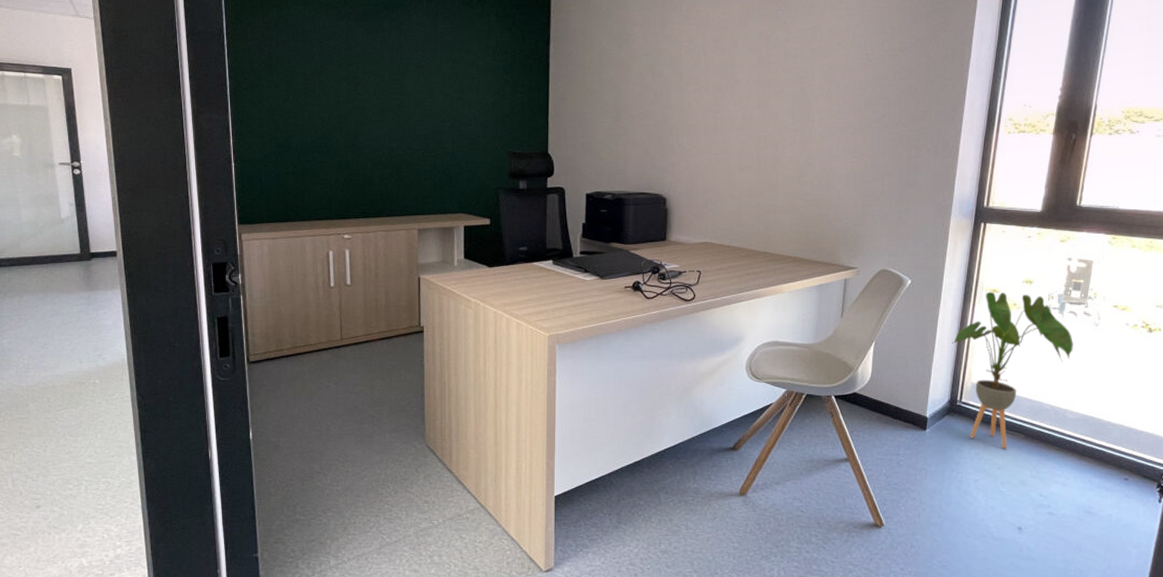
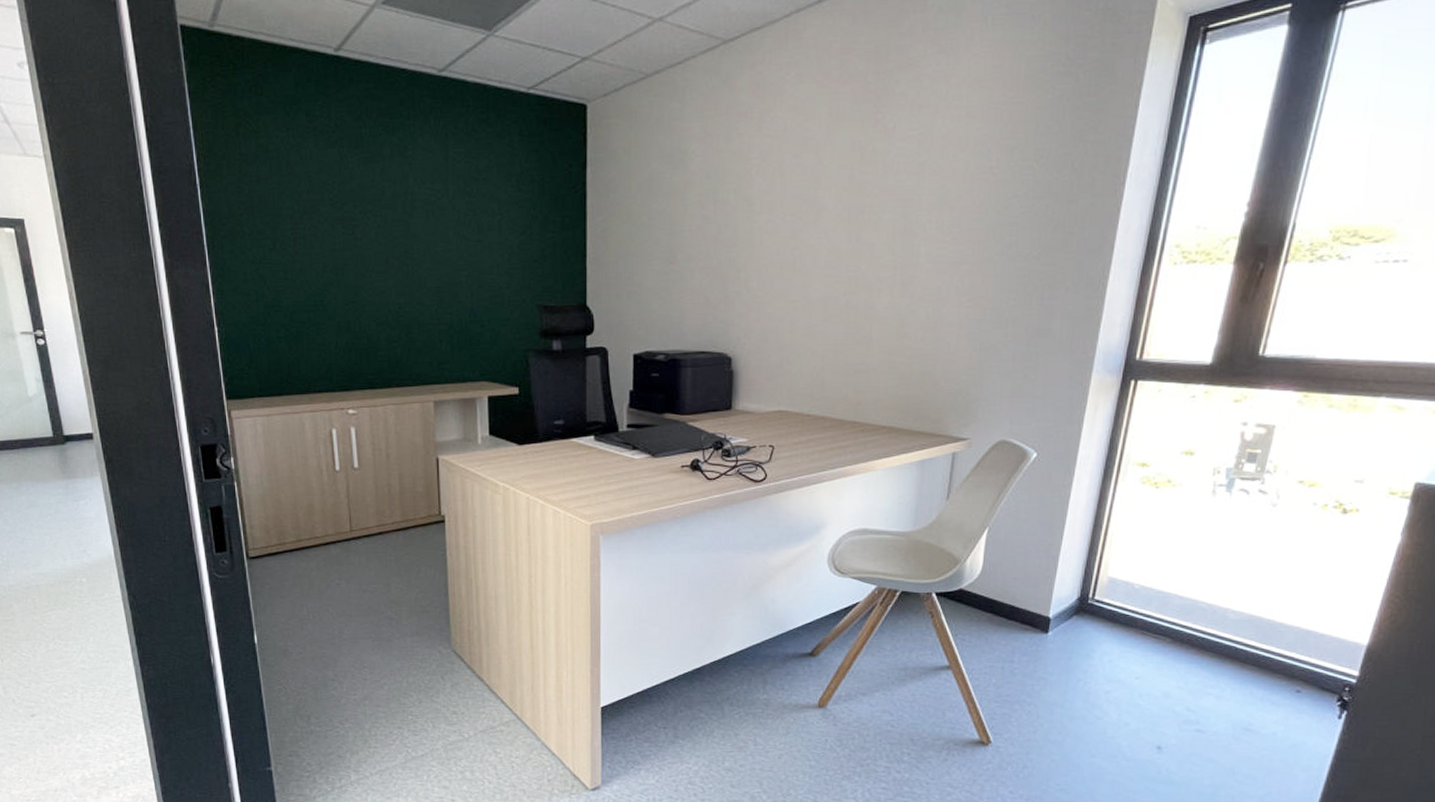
house plant: present [952,291,1073,449] -> none [1086,465,1242,655]

